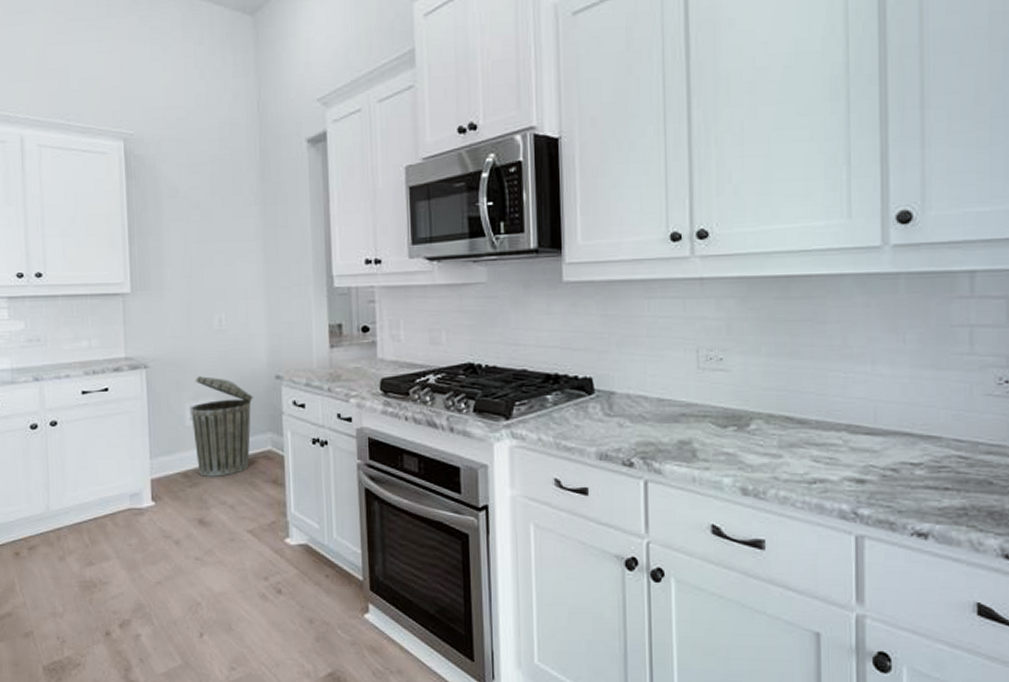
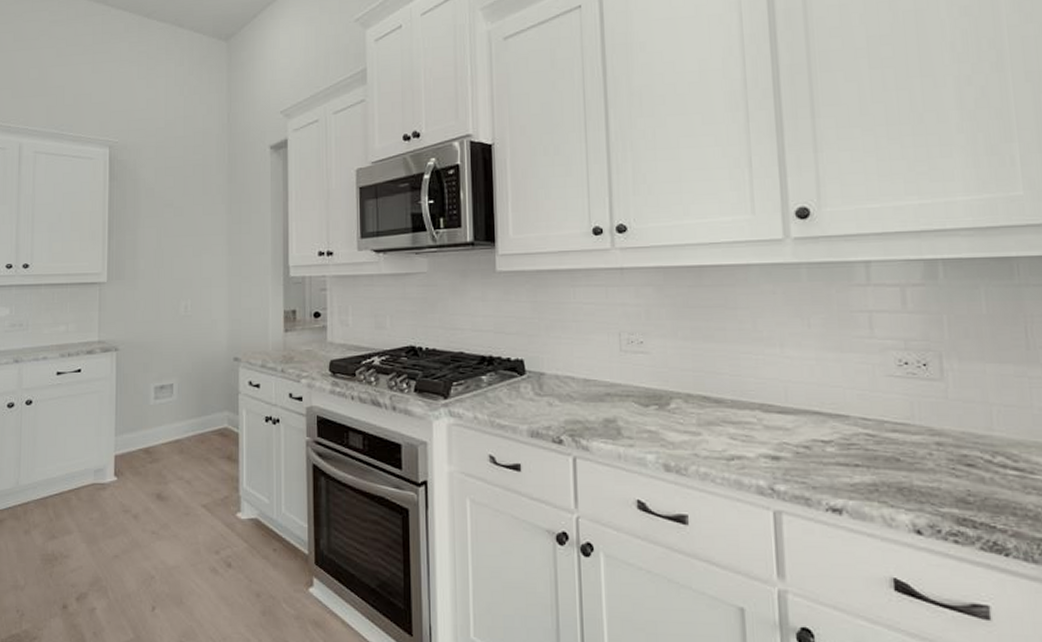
trash can: present [191,376,253,477] -> none [155,358,213,453]

